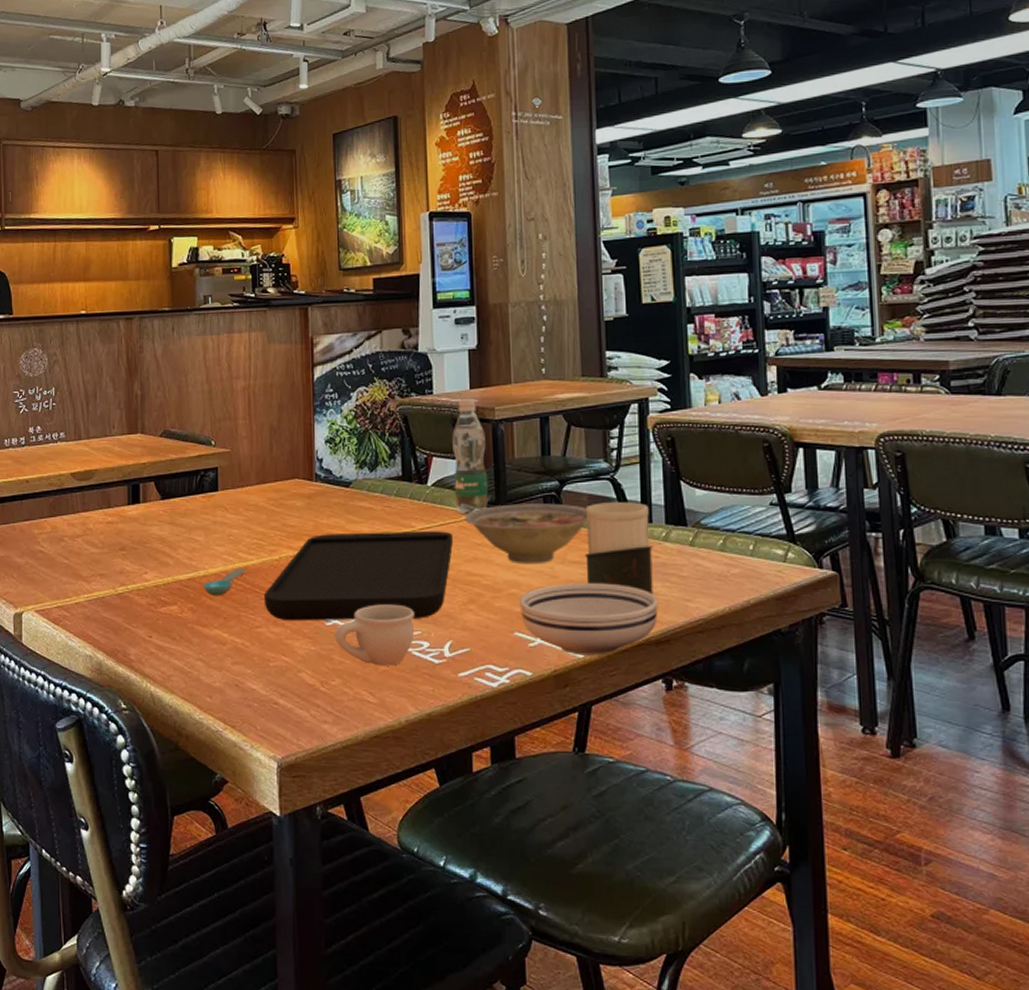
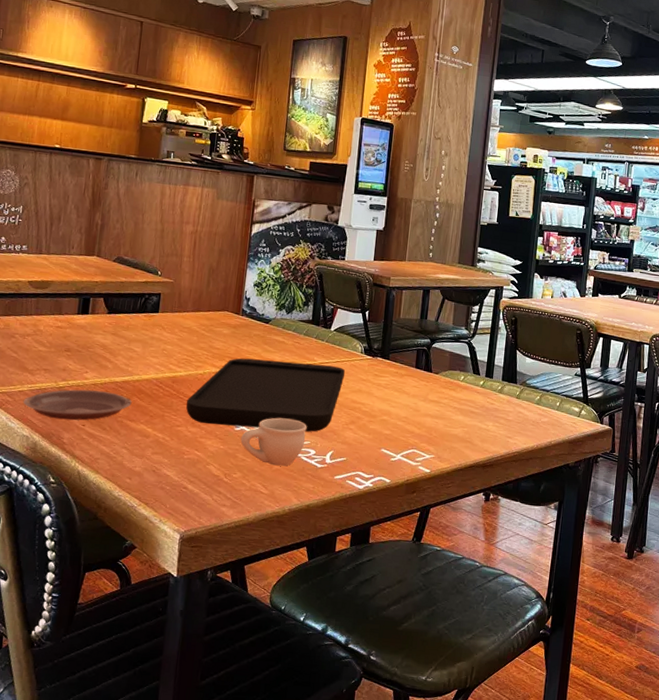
plate: none [81,594,201,632] -> present [23,389,132,421]
spoon: present [202,568,247,596] -> none [135,377,175,398]
bottle: present [452,398,489,515] -> none [350,267,381,357]
soup bowl: present [465,503,589,563] -> none [356,352,448,399]
bowl: present [518,583,659,656] -> none [388,416,489,472]
cup: present [585,502,654,595] -> none [440,359,492,431]

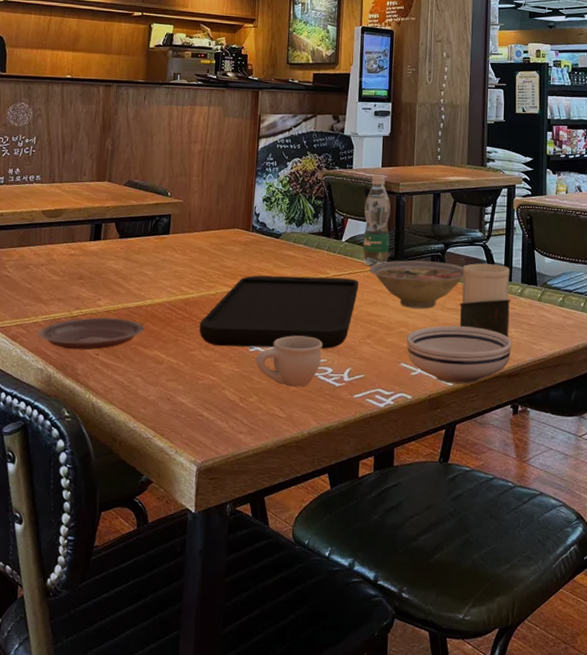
bottle: none [350,267,381,357] -> present [362,174,391,267]
soup bowl: none [356,352,448,399] -> present [369,260,464,309]
bowl: none [388,416,489,472] -> present [406,325,512,385]
cup: none [440,359,492,431] -> present [459,263,511,338]

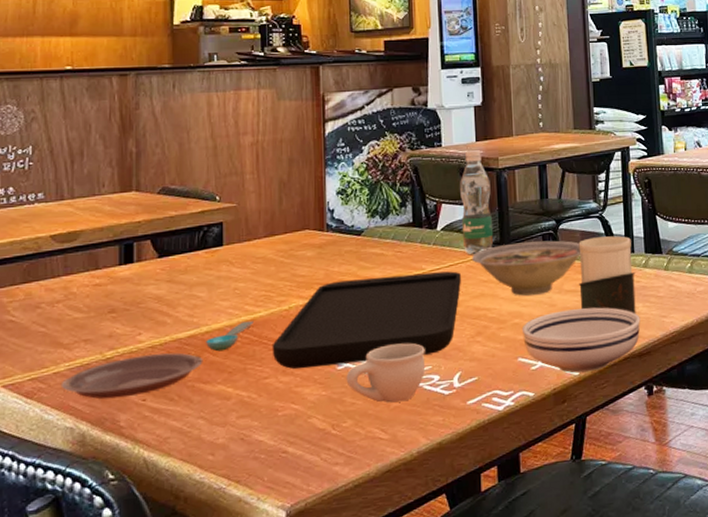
spoon: none [147,300,187,323] -> present [205,321,254,352]

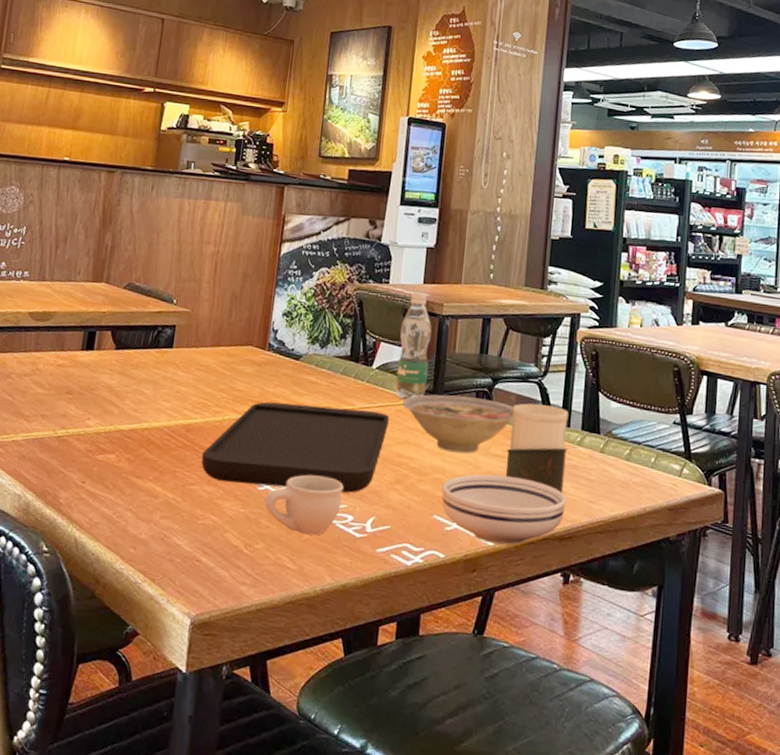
plate: present [60,352,203,399] -> none [16,439,140,477]
spoon: present [205,321,254,352] -> none [143,425,189,450]

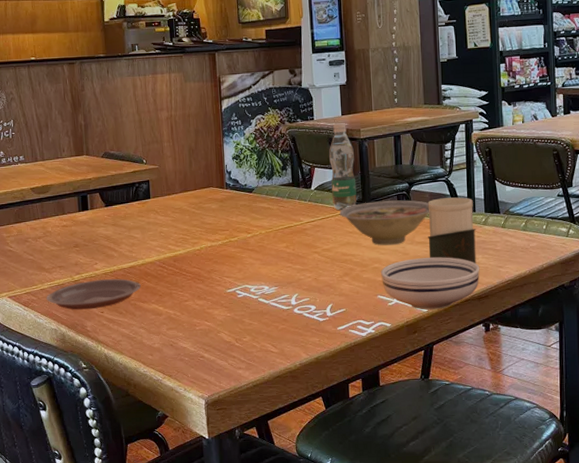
plate: none [16,439,140,477] -> present [46,279,141,310]
tray: present [201,401,390,493] -> none [189,223,332,295]
cup: present [264,474,344,536] -> none [244,279,305,325]

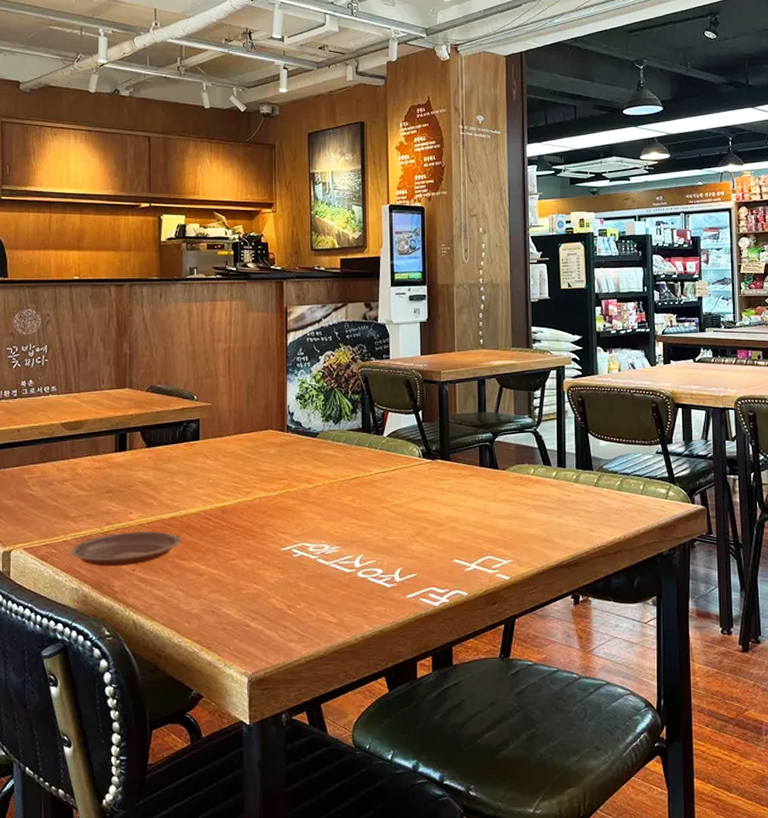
bottle: present [329,122,357,211] -> none [405,363,435,461]
soup bowl: present [340,200,430,245] -> none [414,452,515,502]
bowl: present [380,257,480,310] -> none [457,517,570,578]
cup: present [427,197,476,264] -> none [512,451,566,527]

